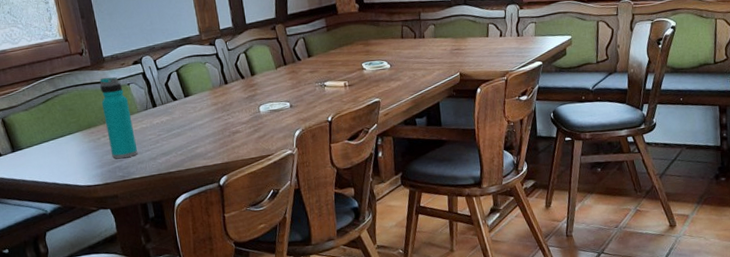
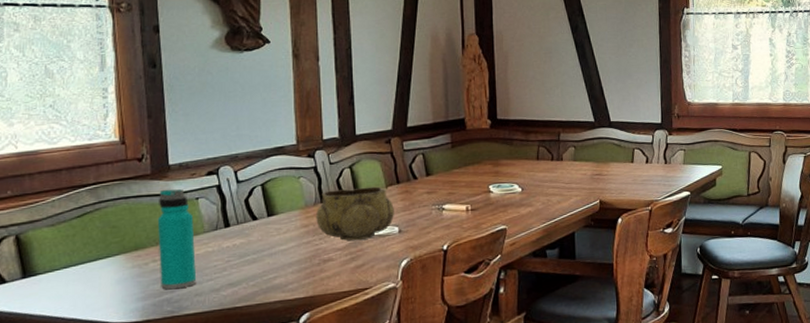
decorative bowl: none [222,68,285,116] -> present [316,186,394,241]

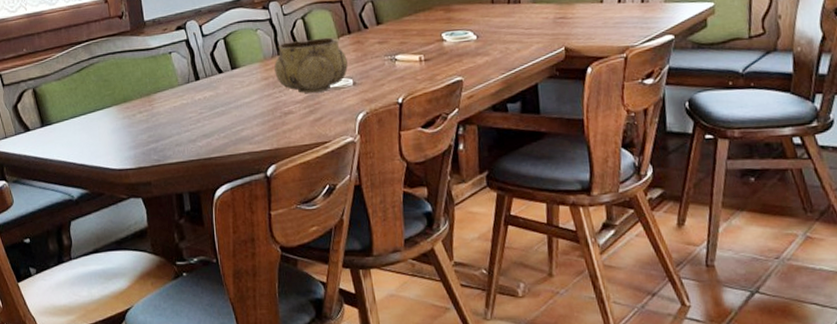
water bottle: present [157,189,197,290] -> none [139,44,176,140]

